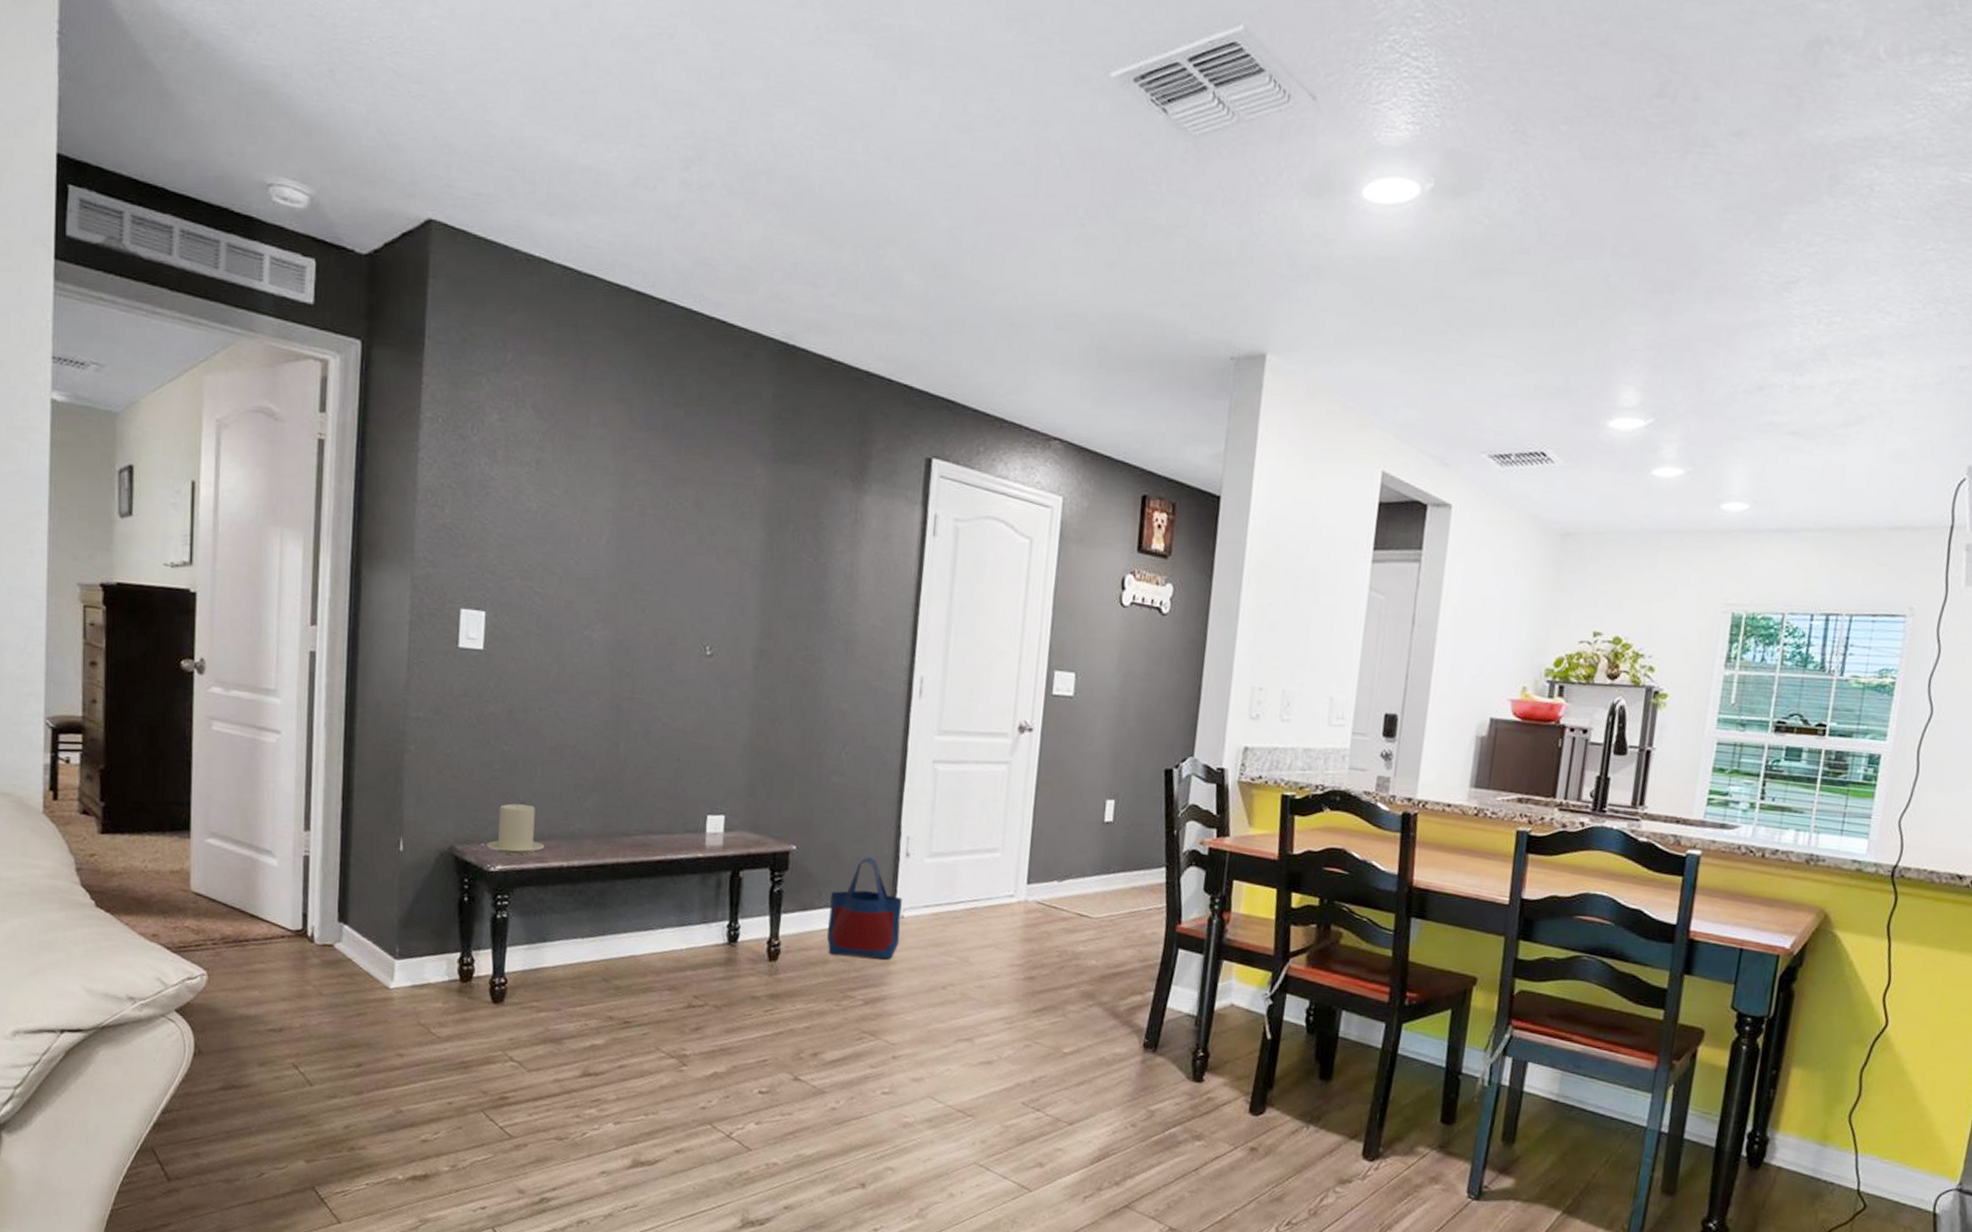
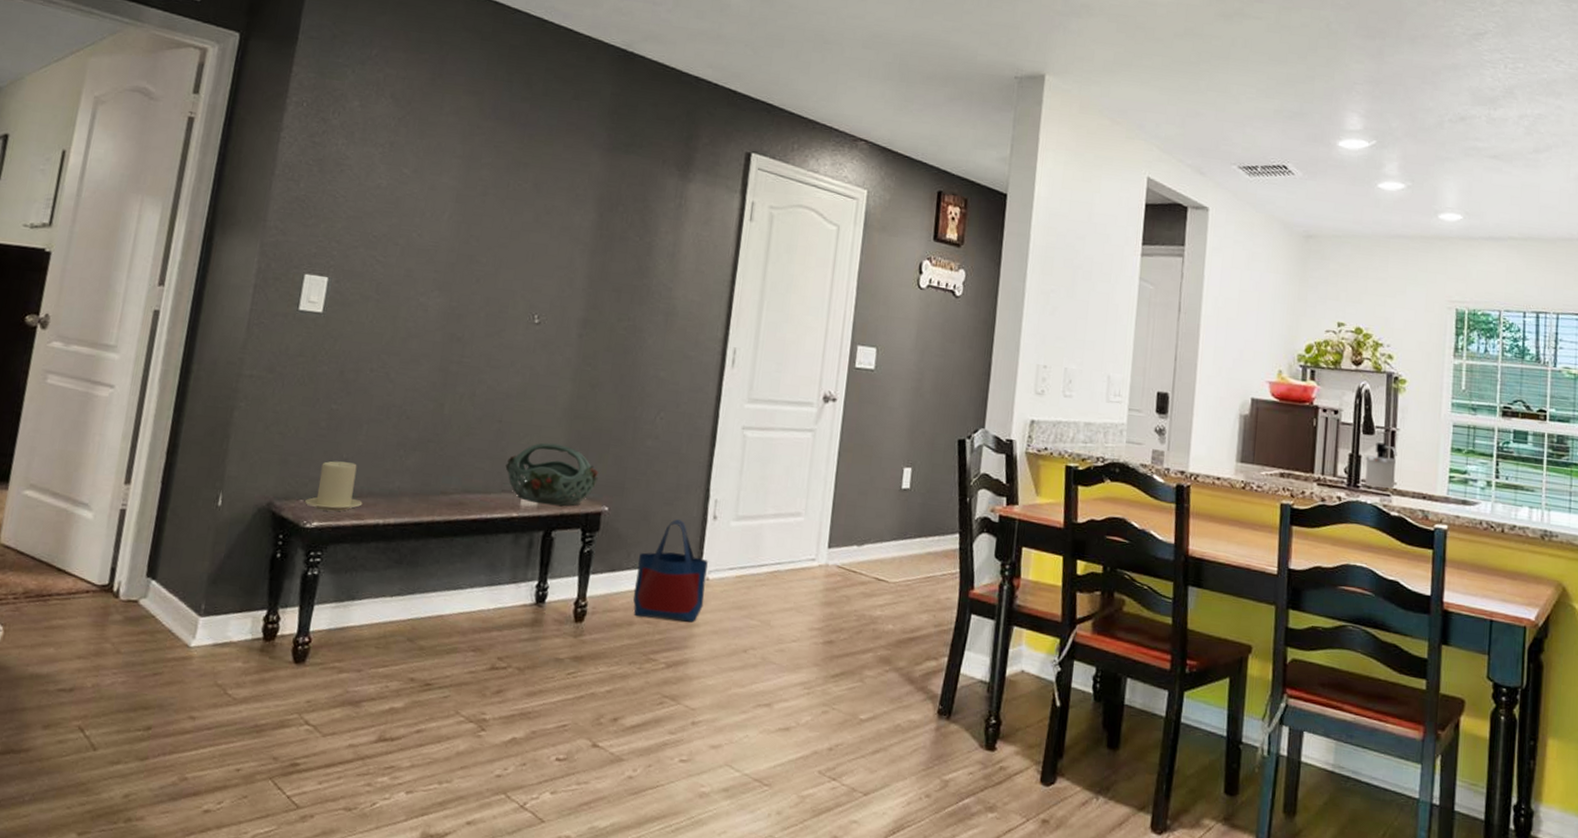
decorative basket: none [687,781,784,846] -> present [505,442,599,507]
soap dispenser: none [1612,763,1651,813] -> present [1365,442,1397,489]

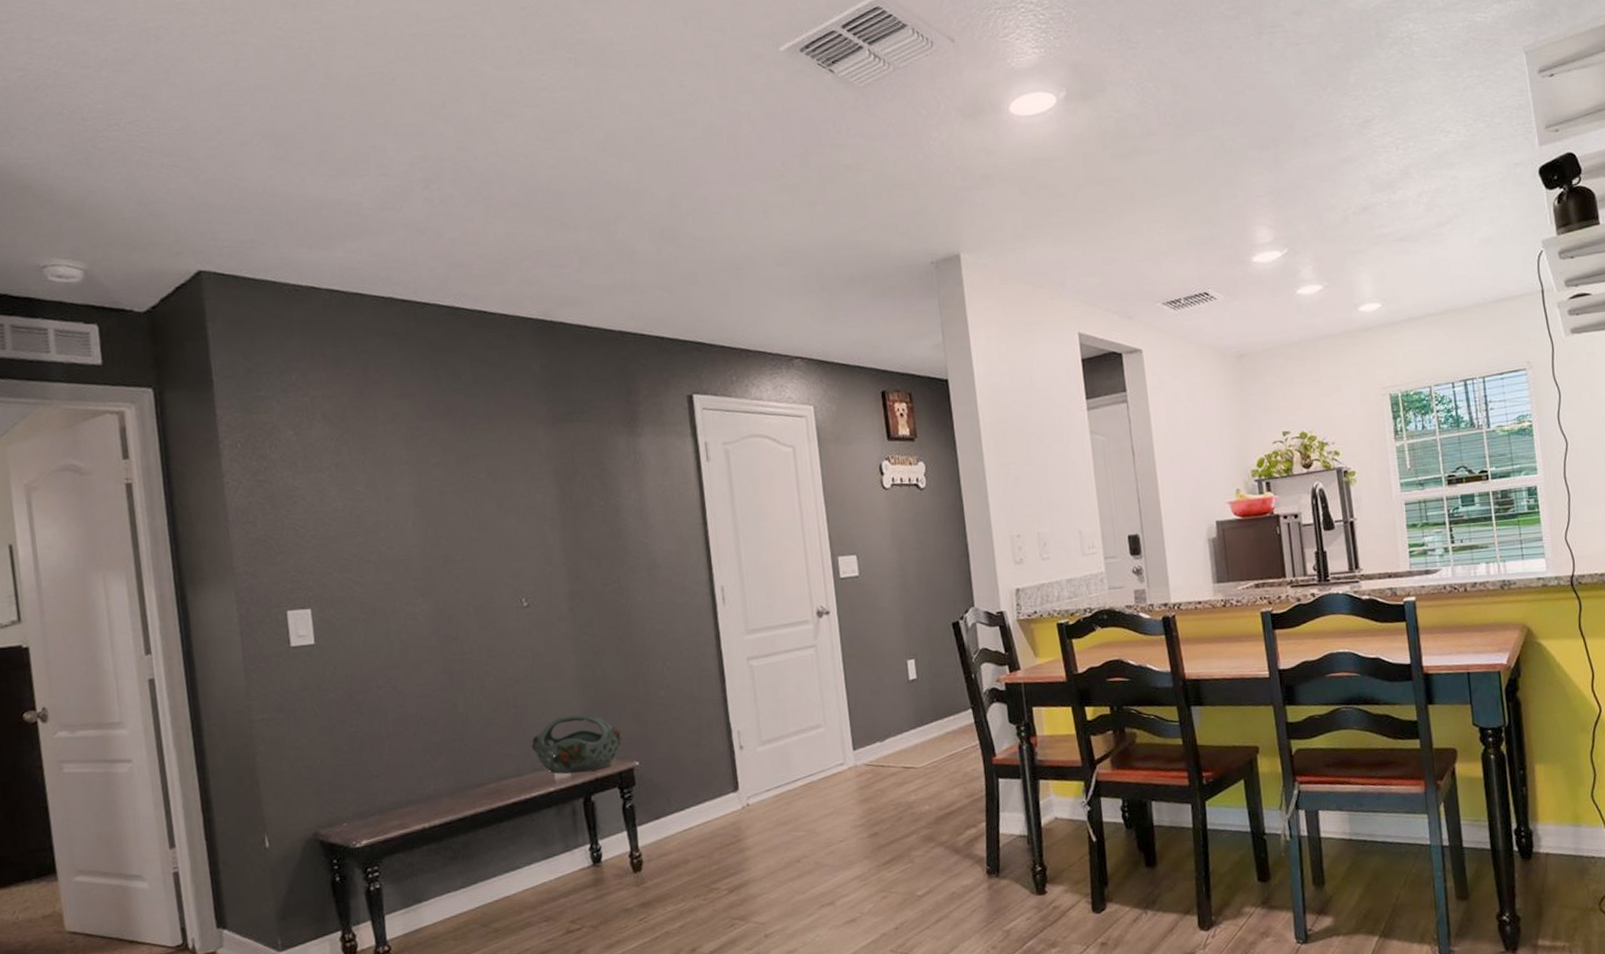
candle: present [305,461,363,512] -> none [349,778,405,829]
tote bag: present [633,519,708,622] -> none [679,757,750,854]
soap dispenser: present [1365,442,1397,489] -> none [1330,534,1361,577]

